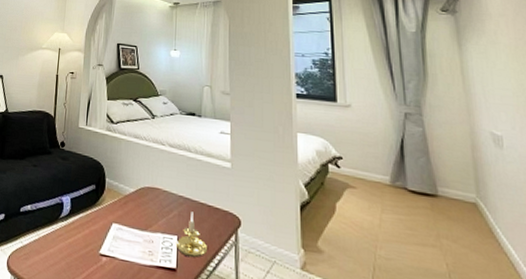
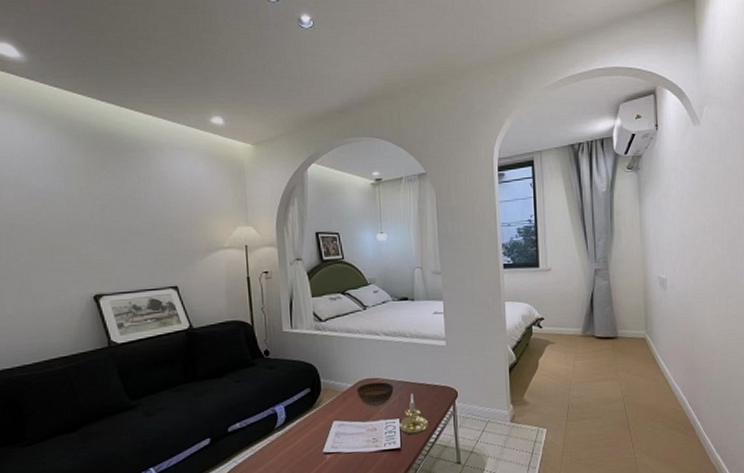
bowl: none [138,191,174,219] -> present [356,382,394,407]

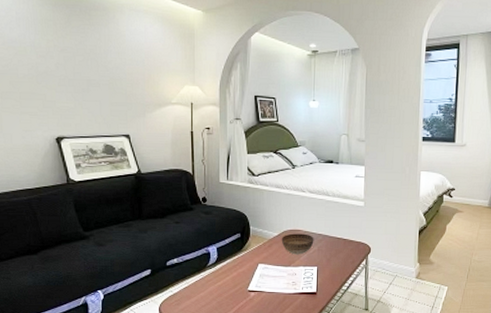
candle holder: present [398,393,428,435] -> none [316,246,342,282]

